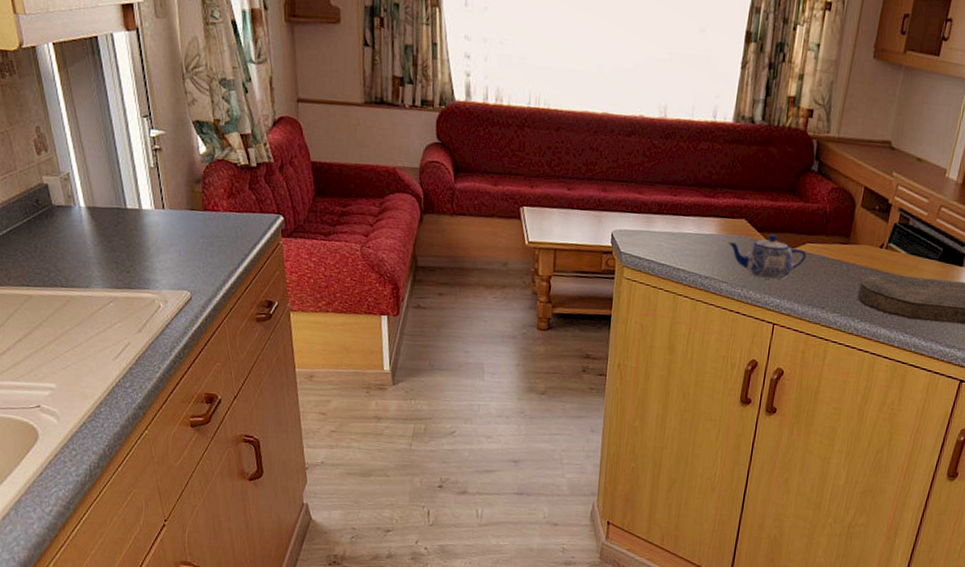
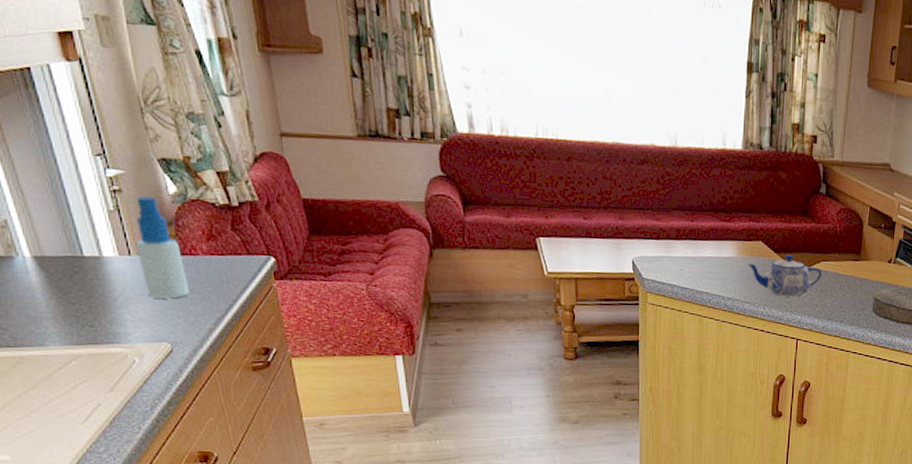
spray bottle: none [169,155,210,251] -> present [136,197,190,299]

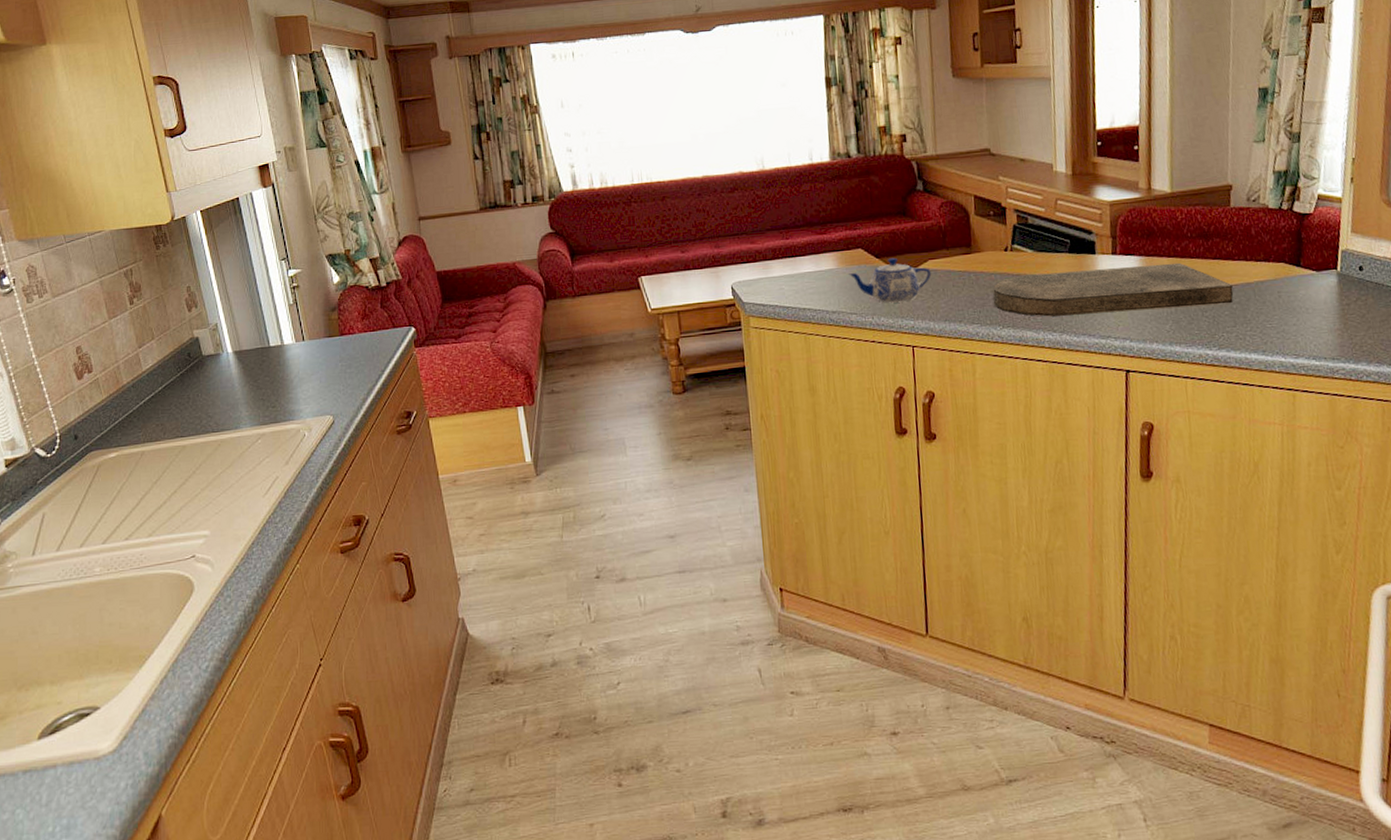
spray bottle: present [136,197,190,299] -> none [309,289,348,376]

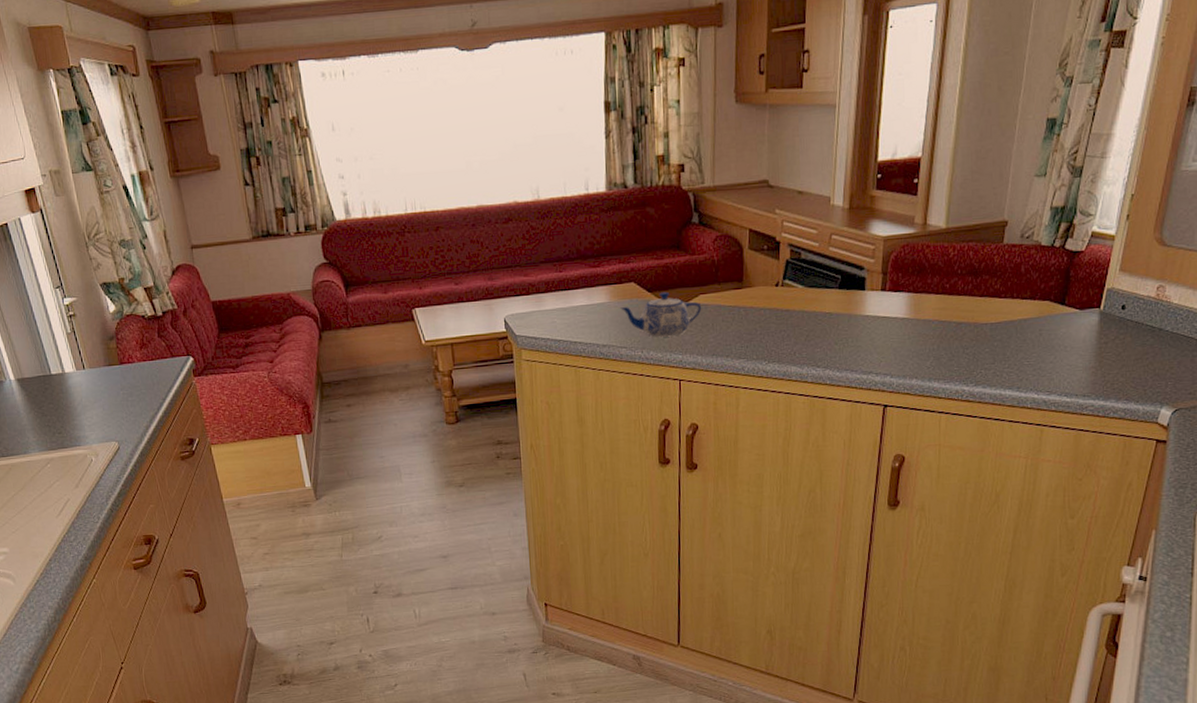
cutting board: present [992,262,1234,317] -> none [760,299,996,352]

